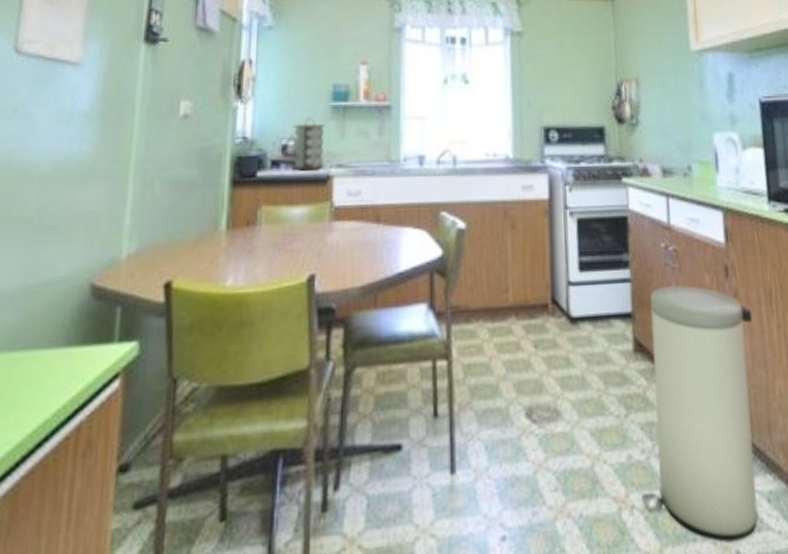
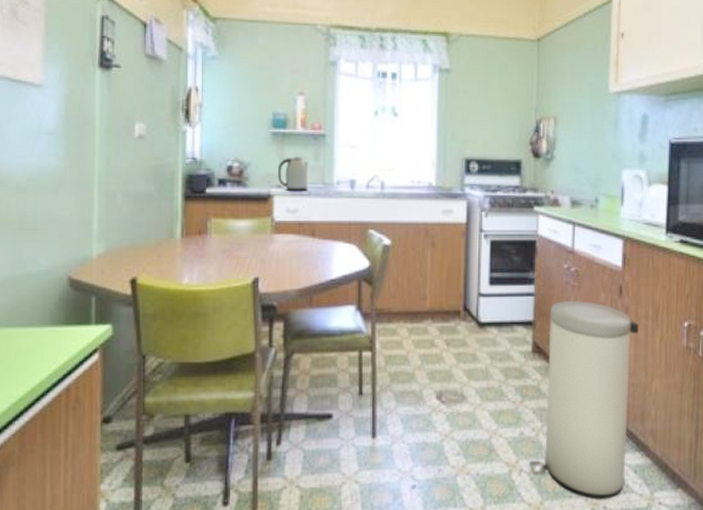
spice rack: present [291,118,325,171] -> none [236,142,266,189]
kettle: none [337,132,373,172] -> present [277,157,309,192]

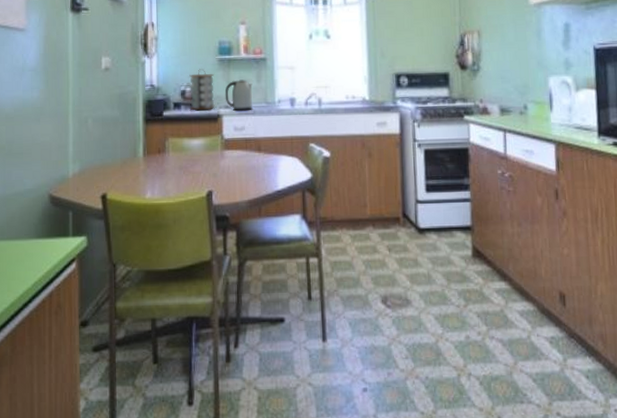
spice rack: none [236,142,266,189] -> present [189,69,215,111]
pedal bin: present [529,301,638,501] -> none [477,205,578,407]

